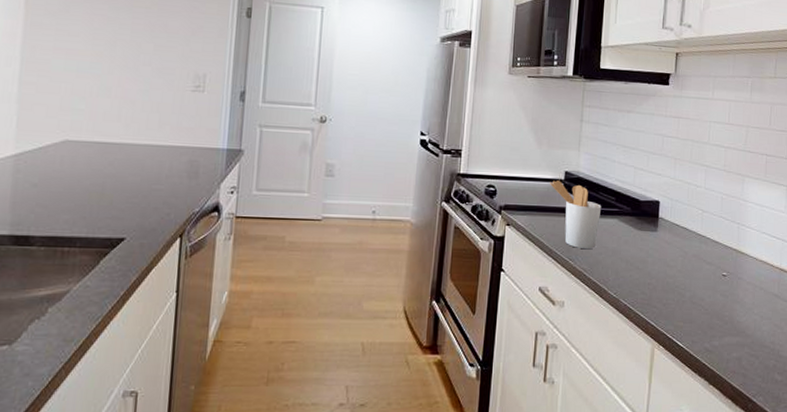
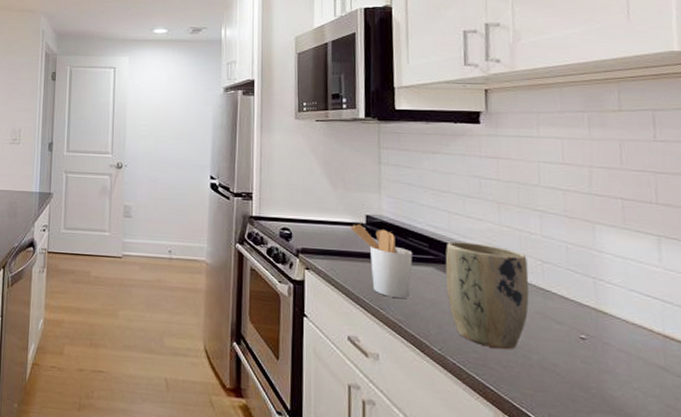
plant pot: none [626,195,692,290] -> present [445,241,529,350]

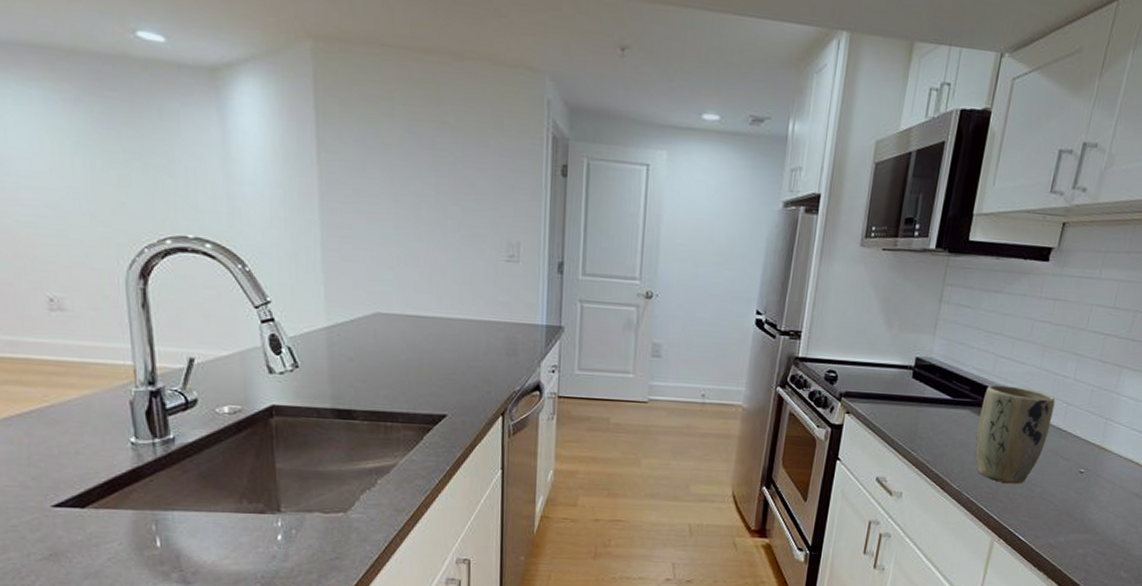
utensil holder: present [350,224,413,299] -> none [898,367,954,441]

